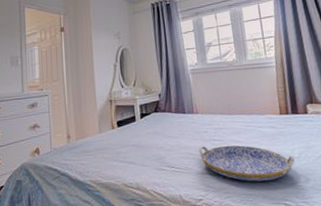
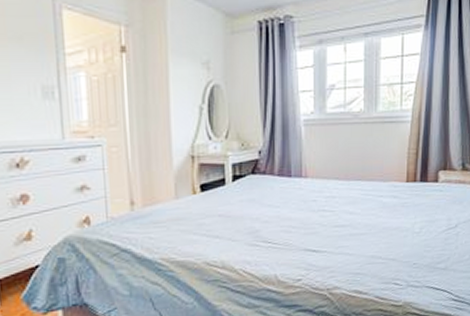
serving tray: present [199,145,295,182] -> none [304,217,414,260]

